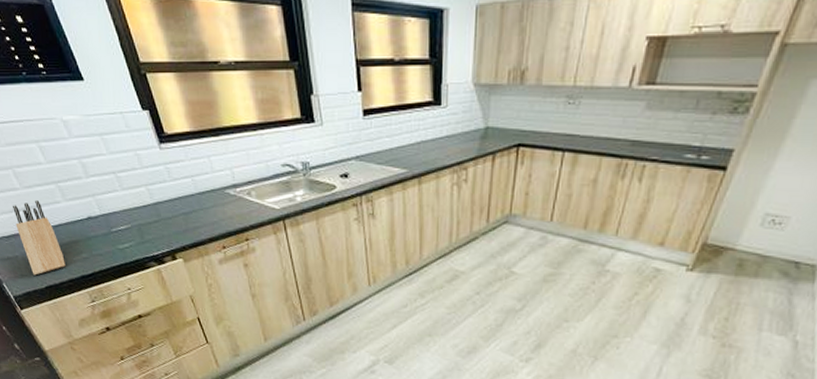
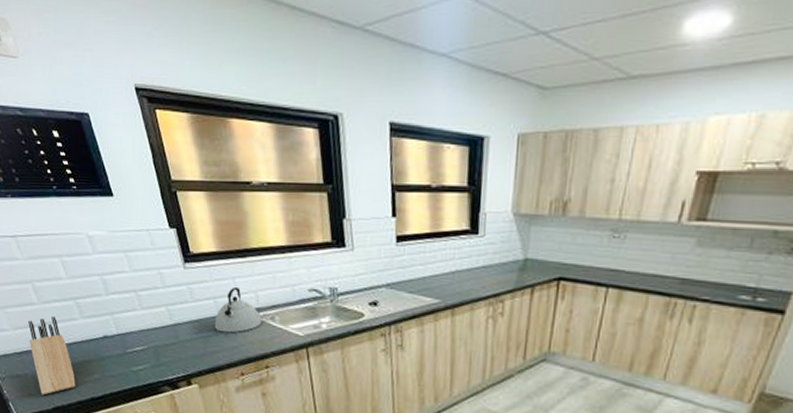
kettle: none [193,164,239,209] -> present [214,286,262,333]

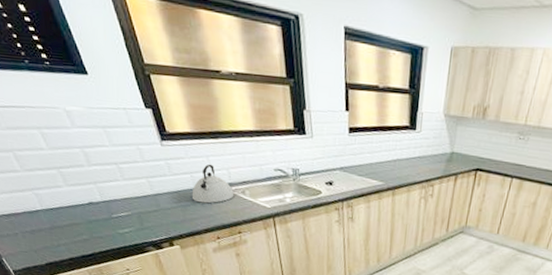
knife block: present [28,316,76,396] -> none [13,183,66,253]

